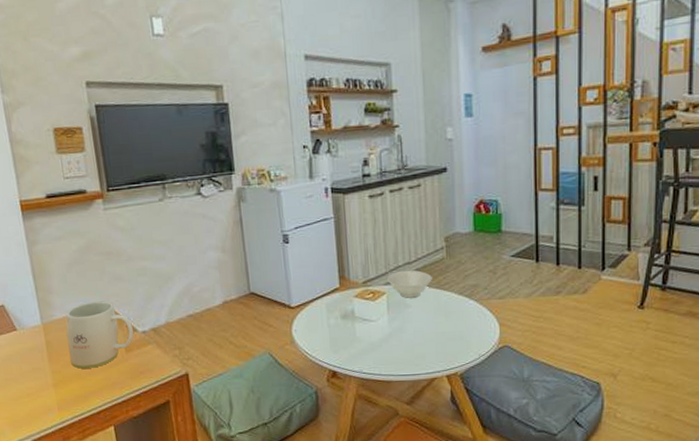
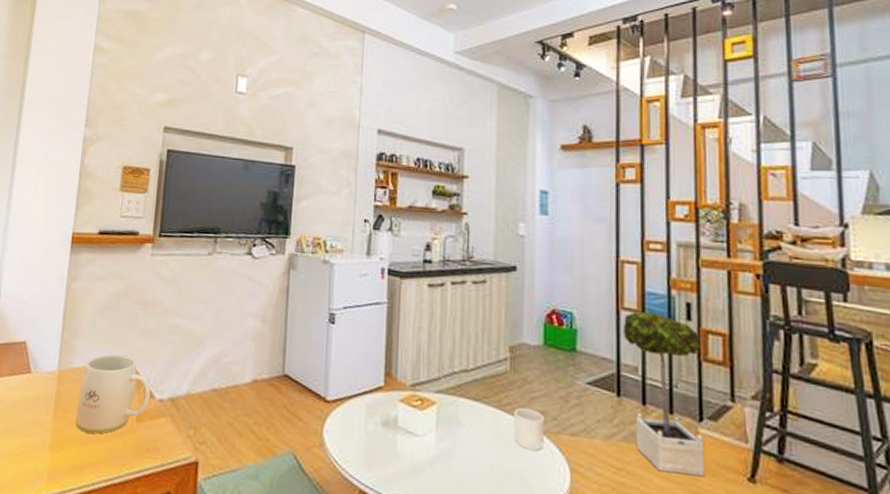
bowl: present [386,270,432,298] -> none [438,378,492,416]
mug: none [452,284,478,316] -> present [514,408,545,451]
potted tree: none [540,188,606,313] -> present [622,312,706,477]

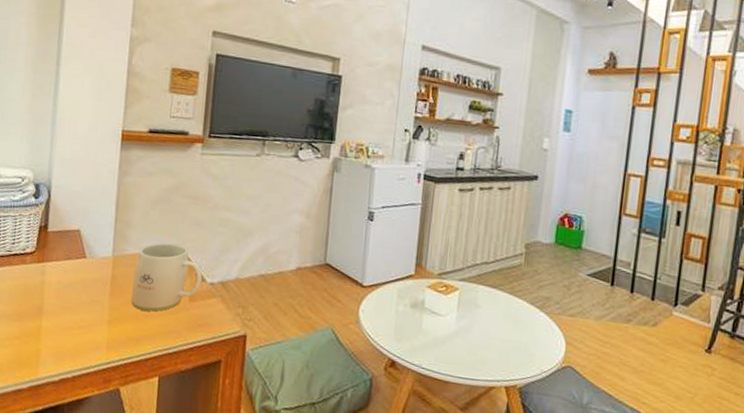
mug: present [514,408,545,451] -> none [522,294,550,328]
potted tree: present [622,312,706,477] -> none [621,217,685,349]

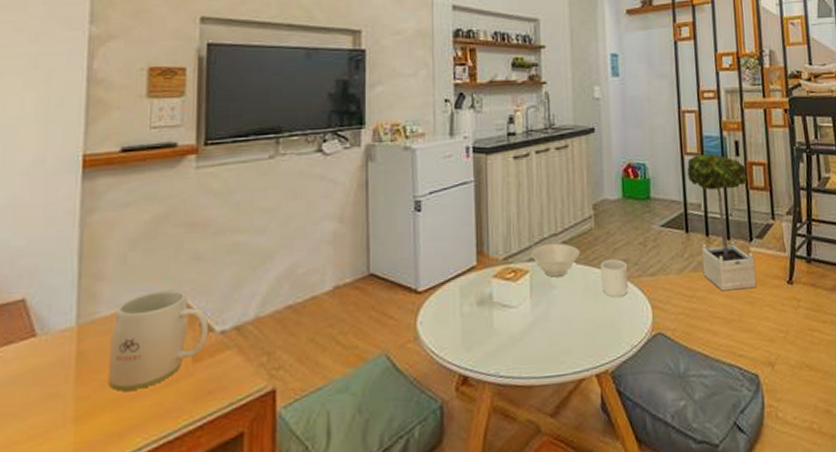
bowl: none [462,269,507,300] -> present [530,243,580,277]
mug: none [522,294,550,328] -> present [601,259,629,297]
potted tree: none [621,217,685,349] -> present [687,153,757,292]

